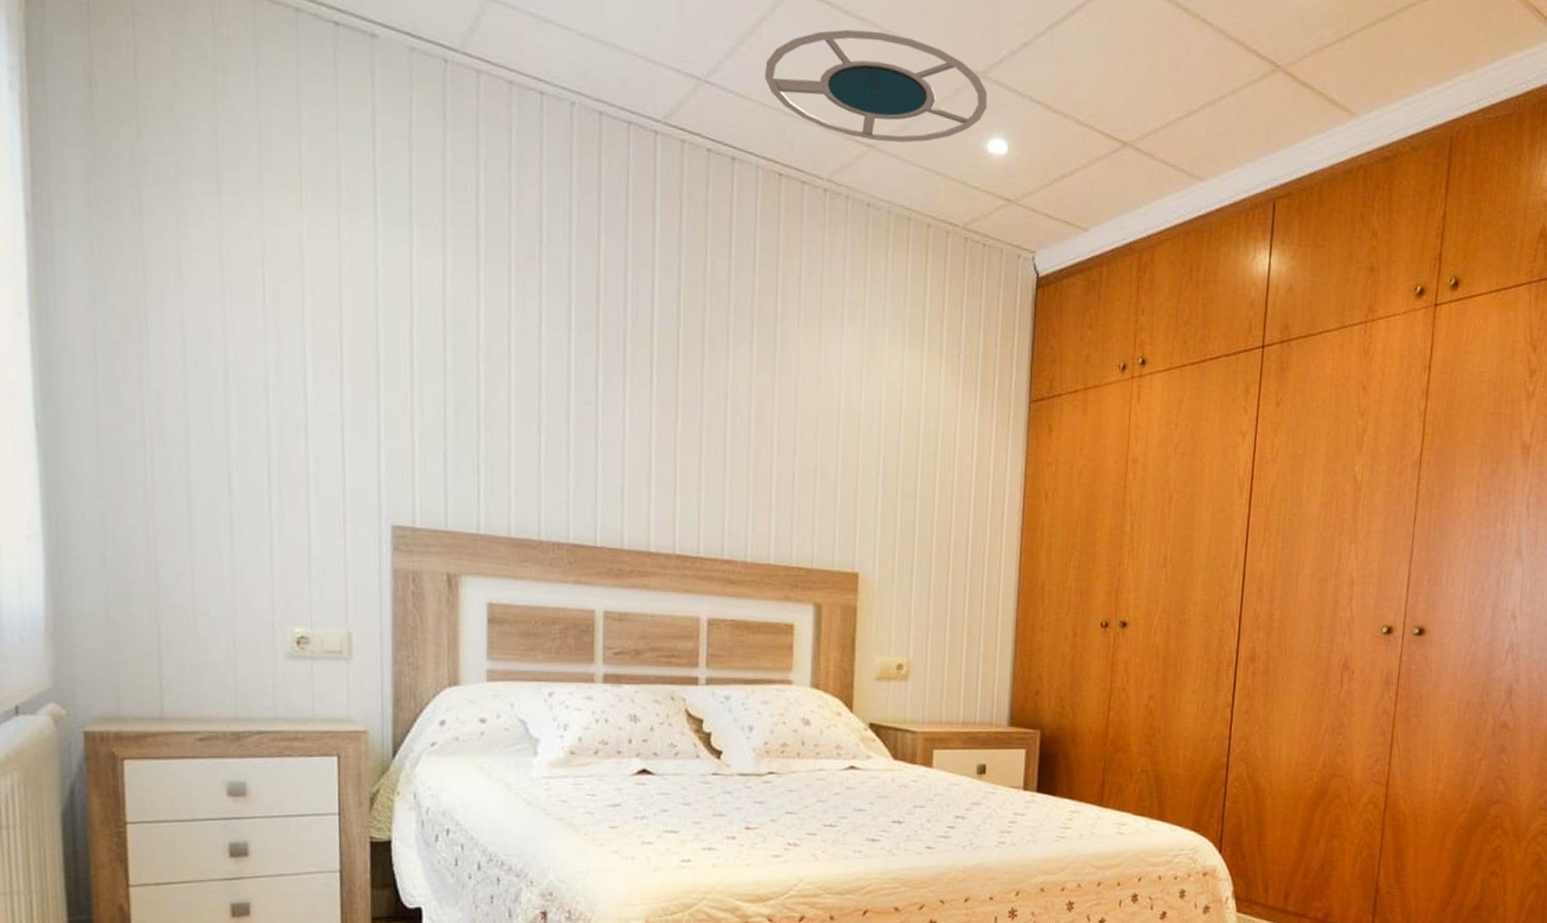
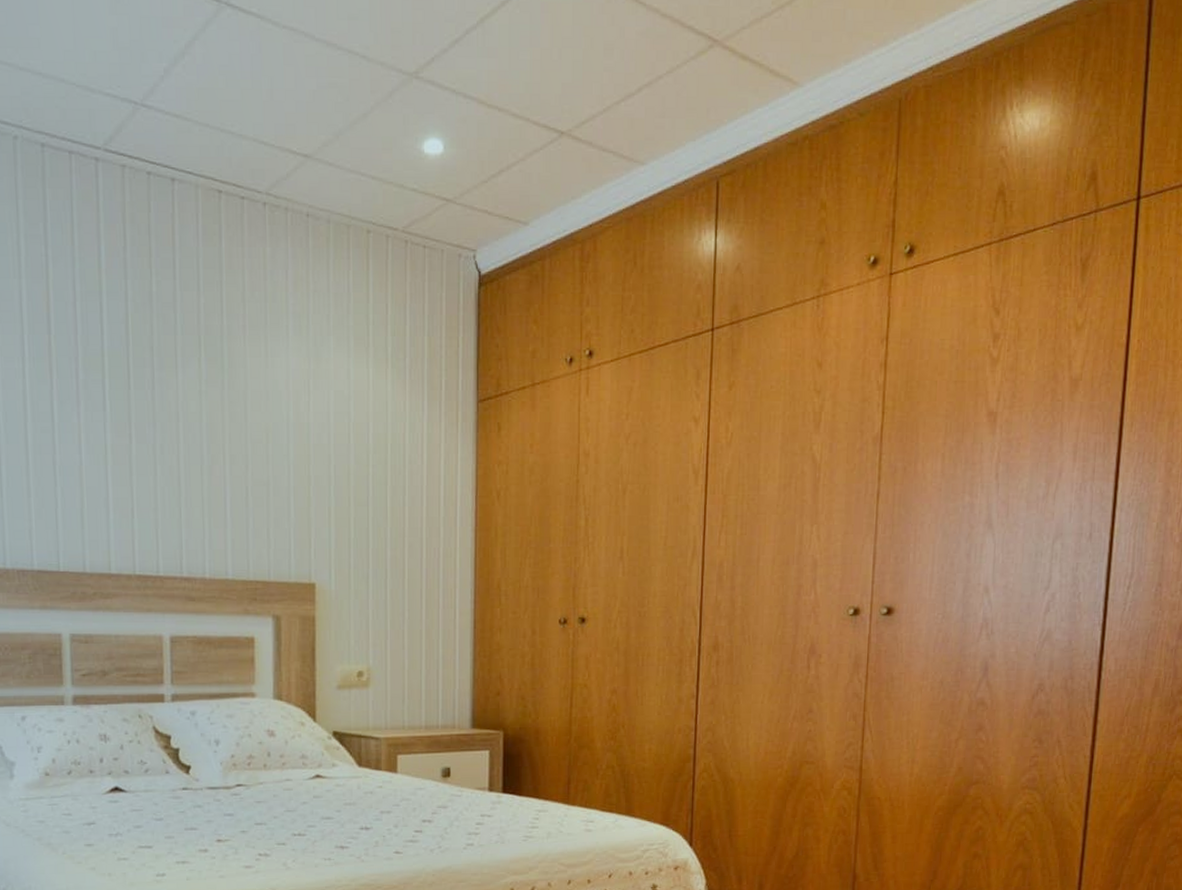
ceiling lamp: present [765,29,988,143] -> none [199,40,421,151]

